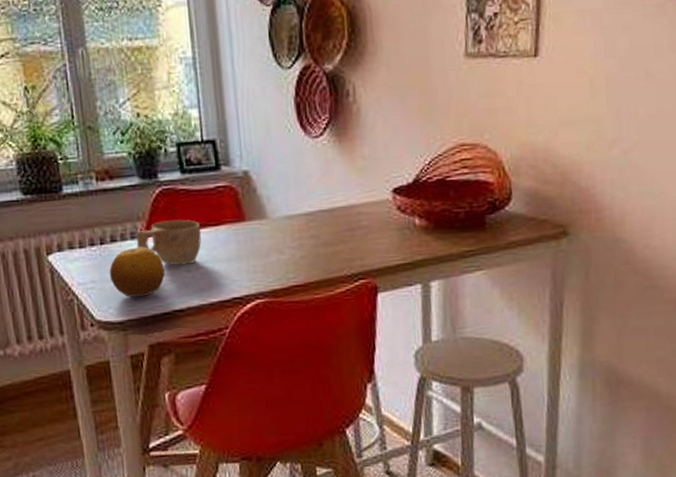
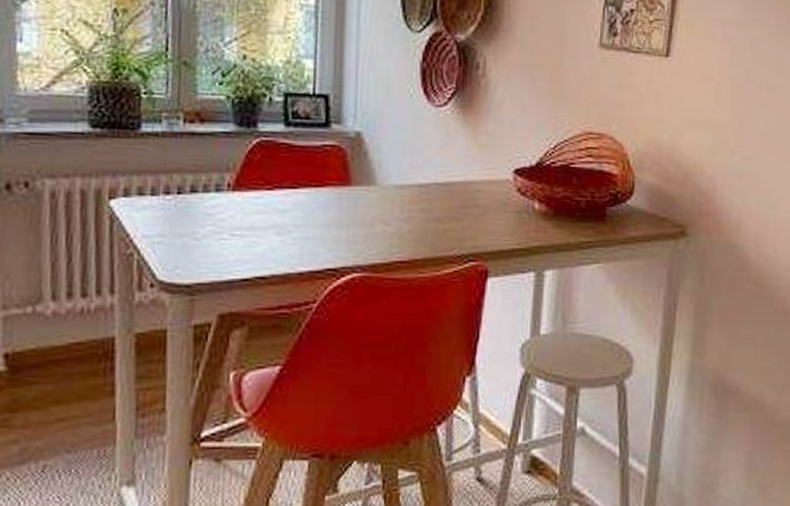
fruit: present [109,247,165,298] -> none [182,201,251,259]
cup: present [135,219,202,266] -> none [220,175,299,227]

